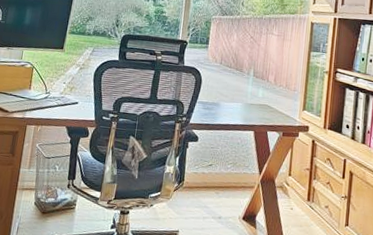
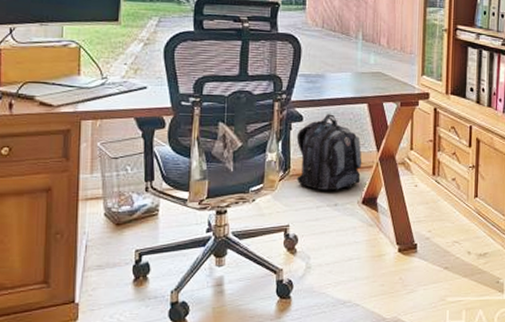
backpack: none [188,137,246,205] -> present [296,114,362,191]

